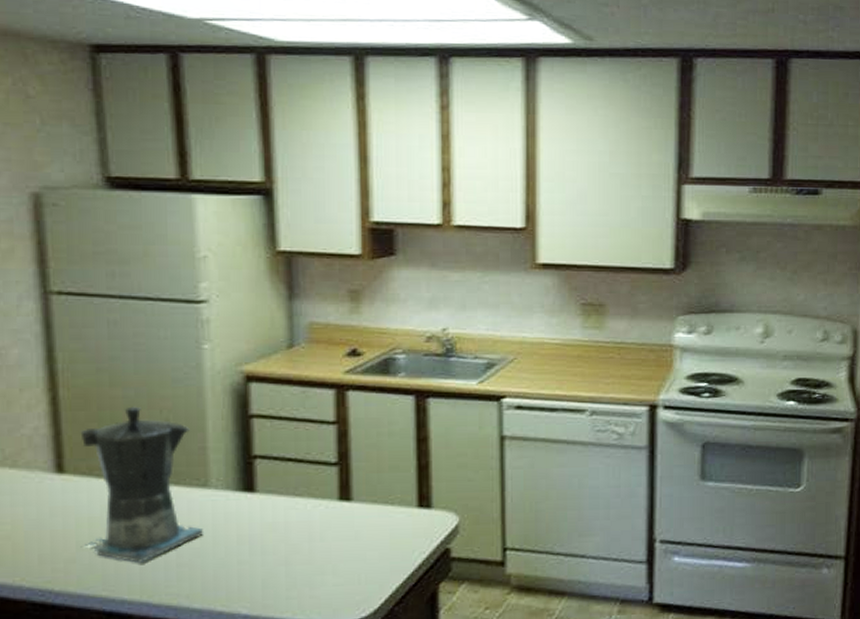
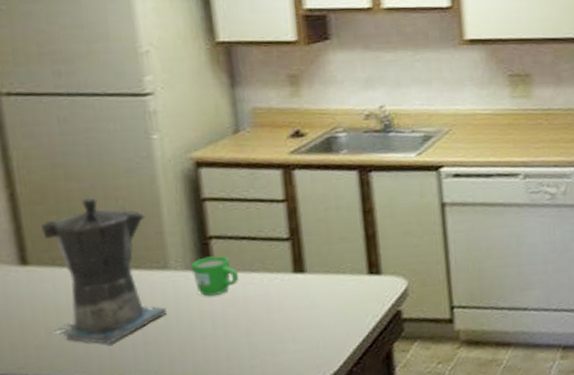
mug: none [234,477,282,520] -> present [192,255,239,296]

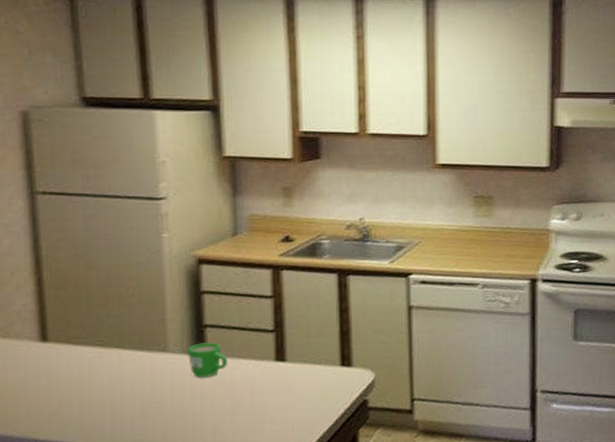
coffee maker: present [40,197,168,345] -> none [61,285,164,416]

